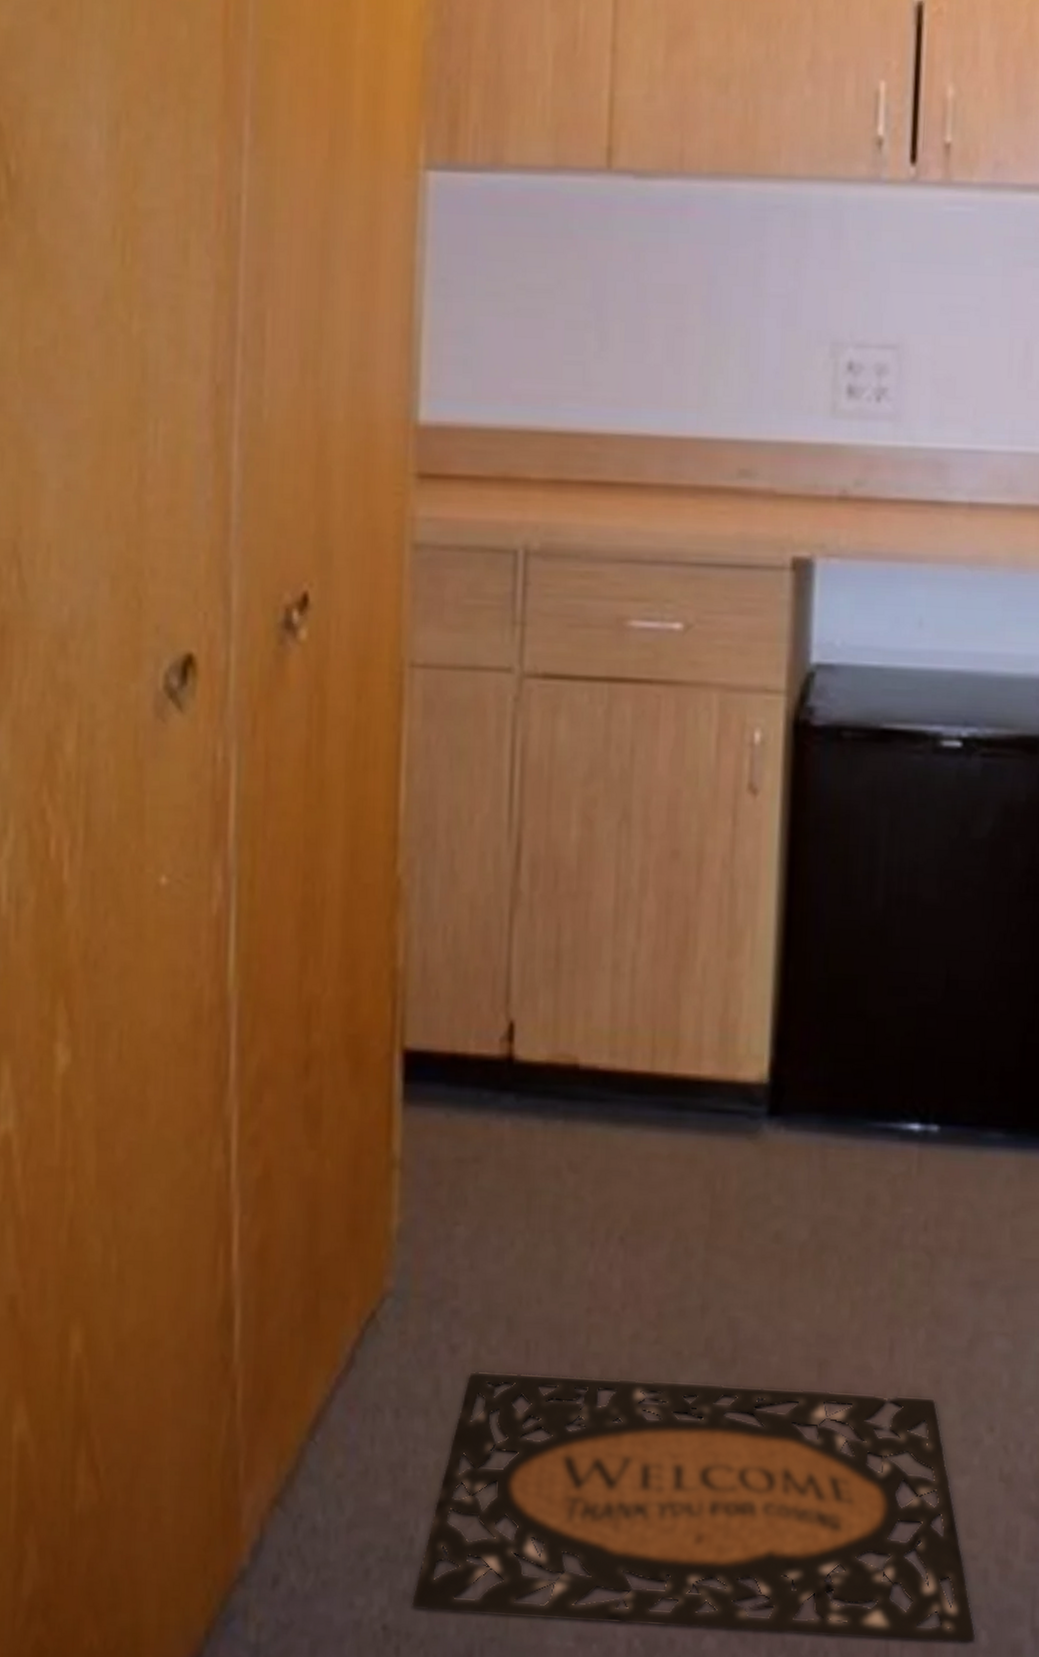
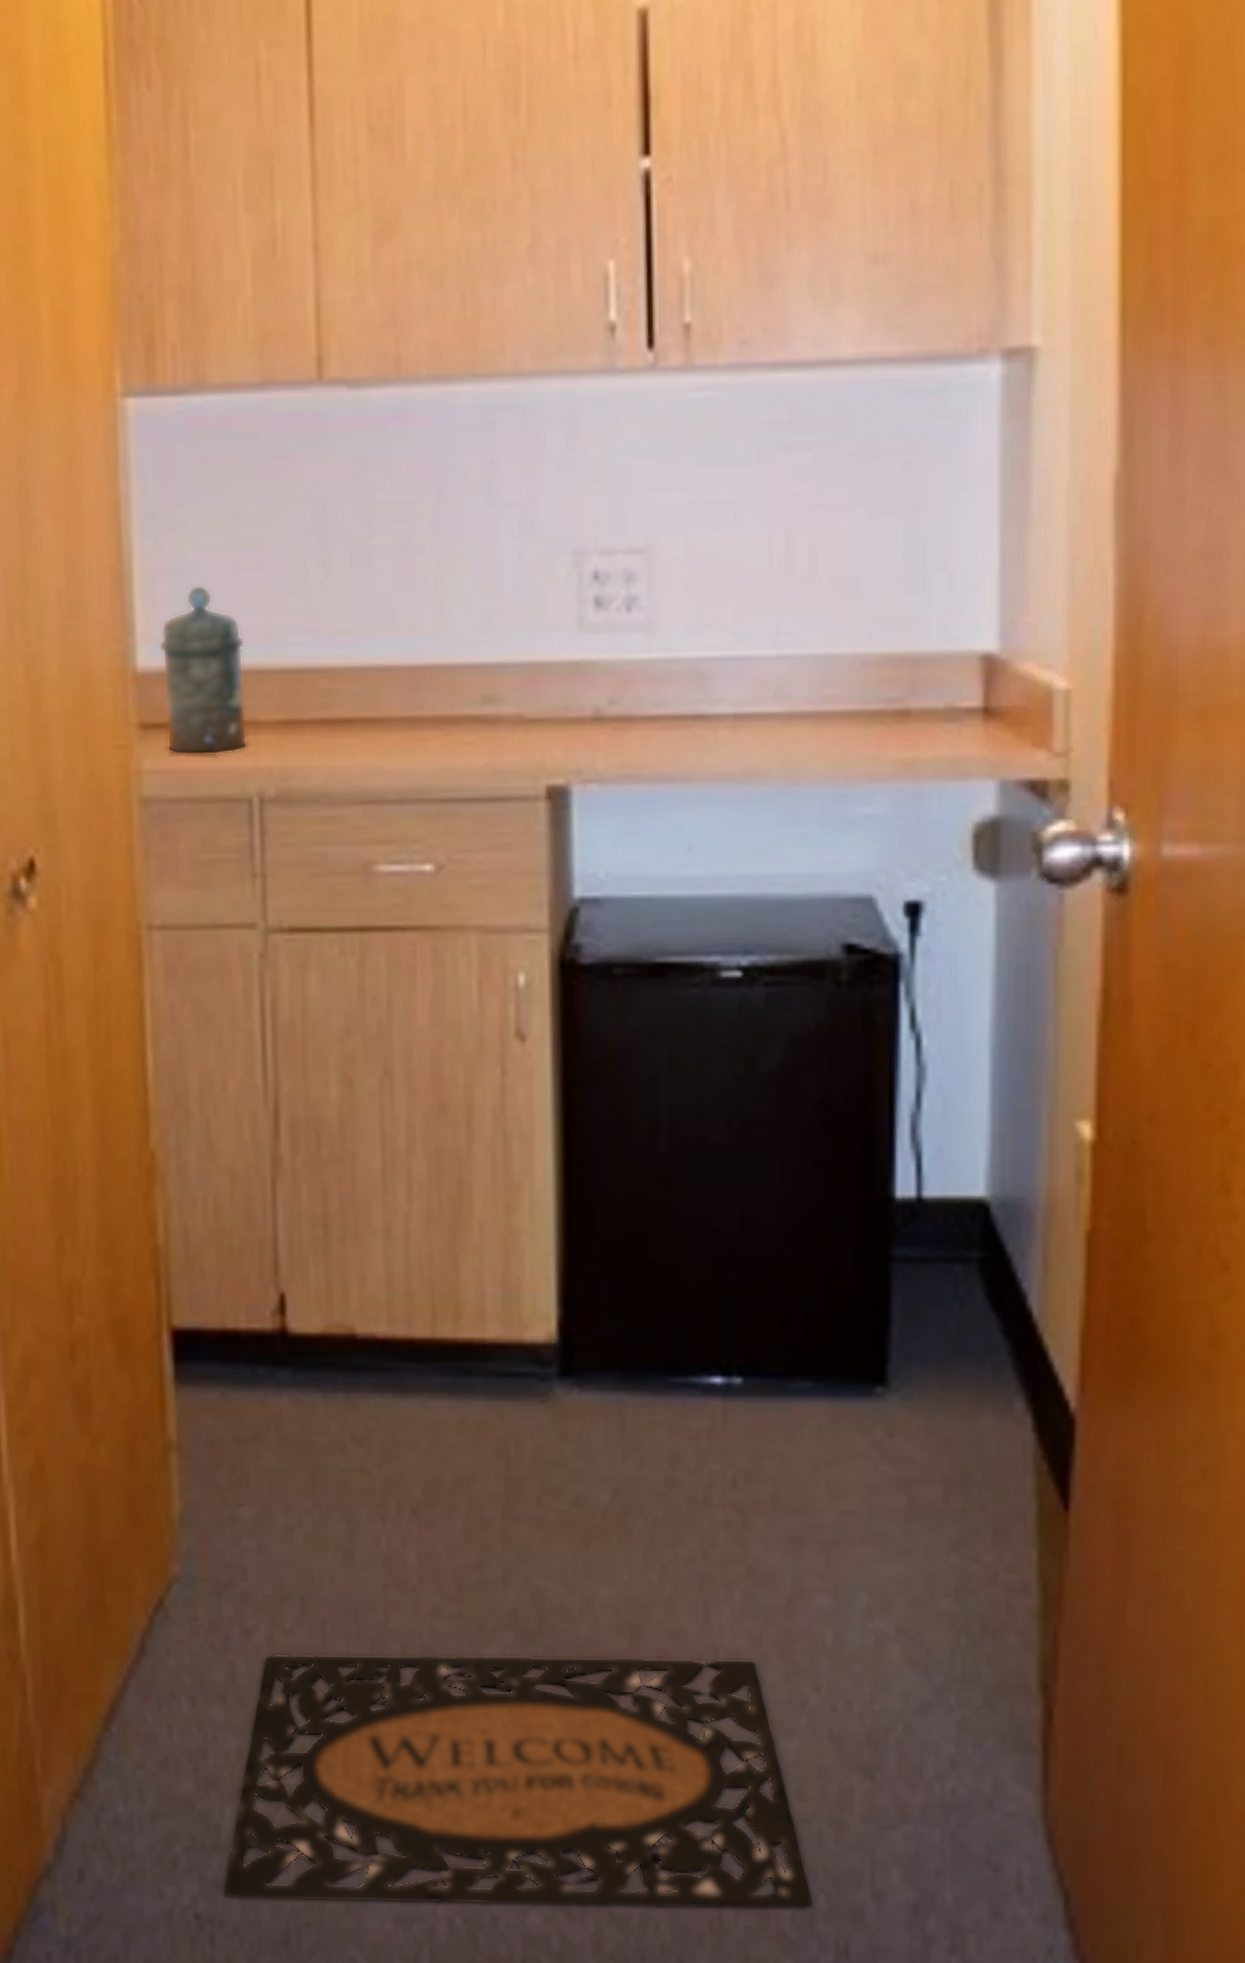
canister: none [440,348,522,508] -> present [158,584,248,756]

